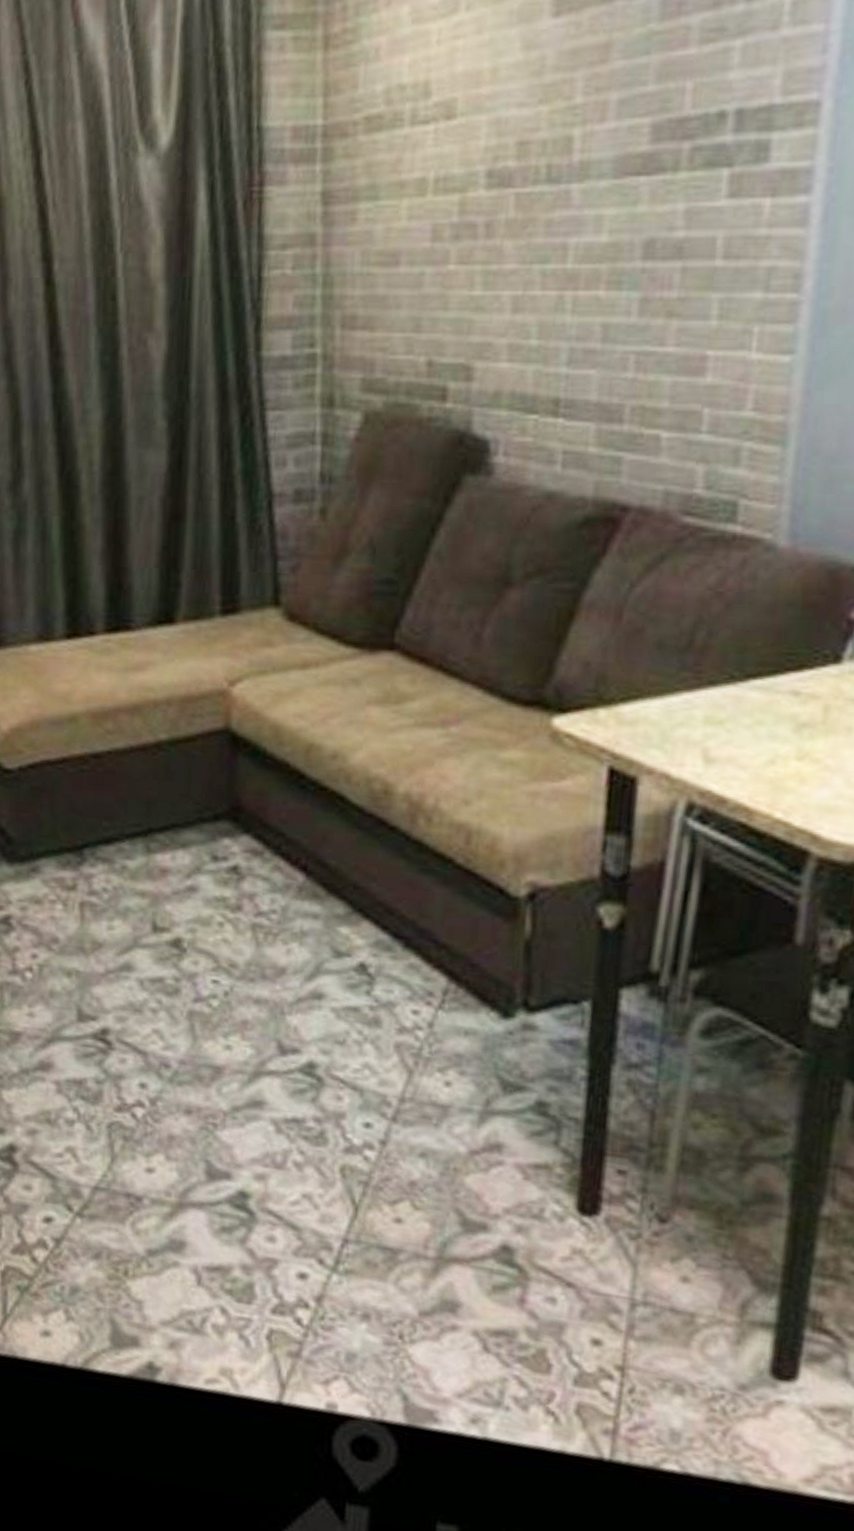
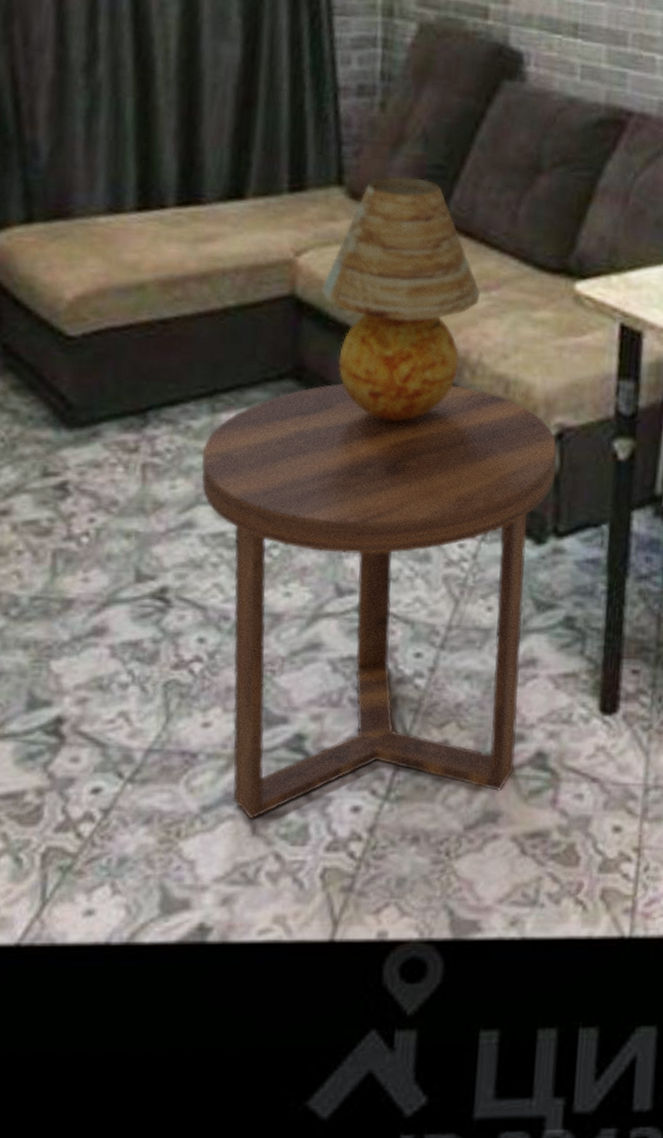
side table: none [138,825,529,1281] -> present [202,382,557,820]
table lamp: none [257,594,437,871] -> present [320,176,480,422]

